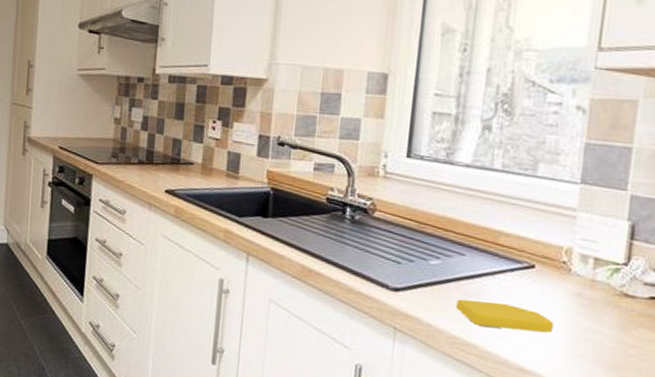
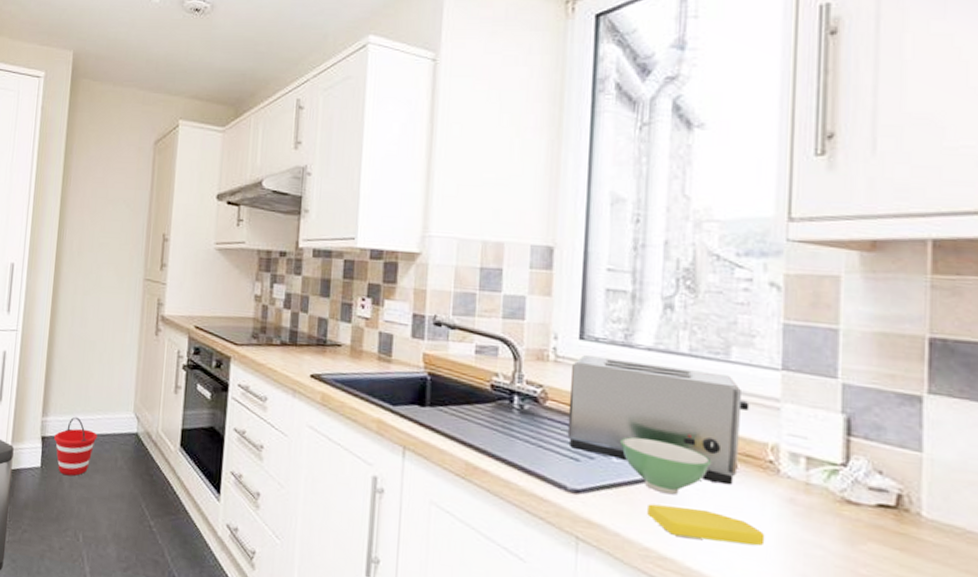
toaster: none [391,171,550,283] -> present [567,355,750,486]
bowl: none [436,242,514,292] -> present [619,436,712,495]

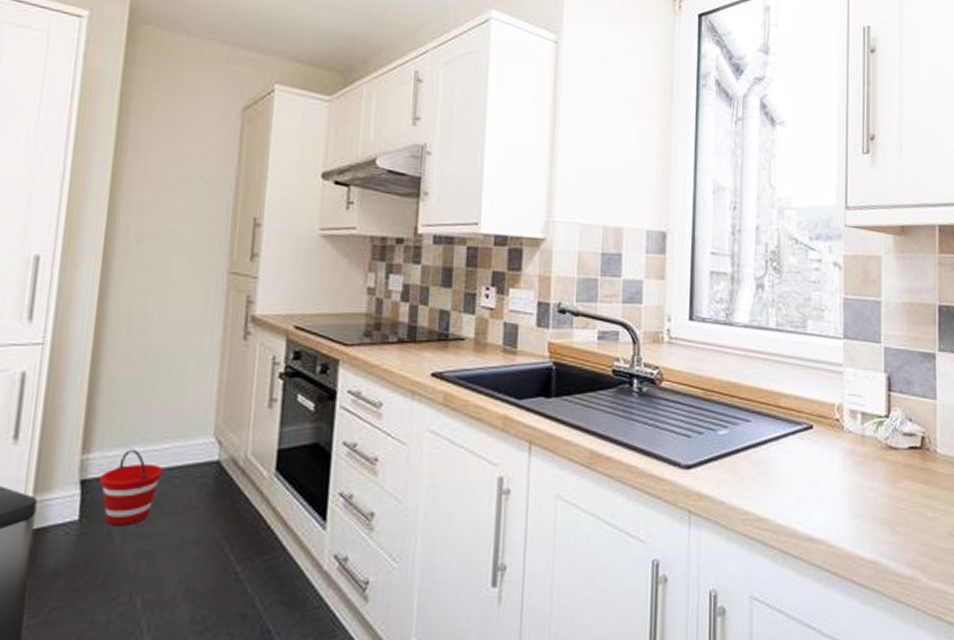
toaster: present [567,355,750,486] -> none [680,335,821,445]
bowl: present [619,436,712,495] -> none [723,408,795,459]
sponge: present [647,504,765,546] -> none [747,470,835,496]

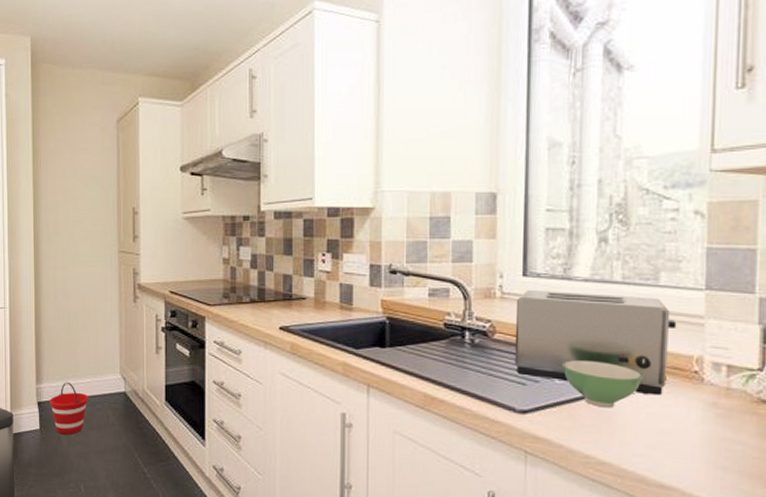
toaster: none [680,335,821,445] -> present [514,290,677,396]
bowl: none [723,408,795,459] -> present [561,359,644,408]

